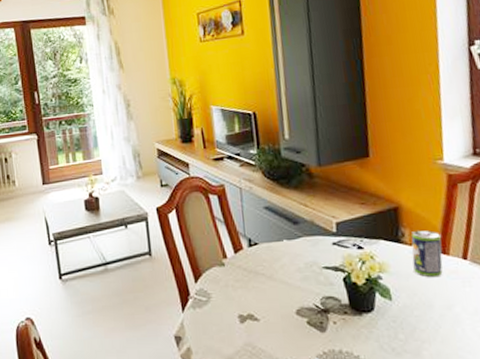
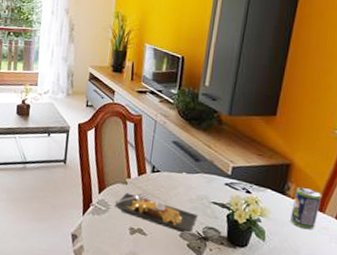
plate: none [215,271,312,310] -> present [114,192,198,233]

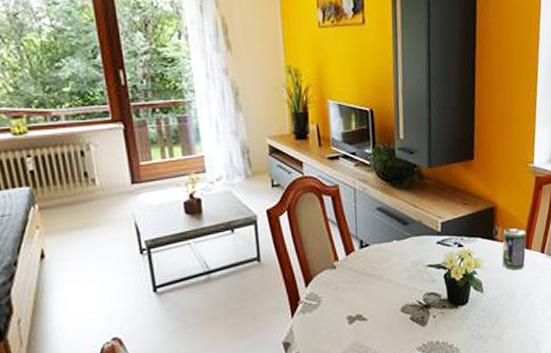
plate: present [114,192,198,233] -> none [325,273,416,307]

